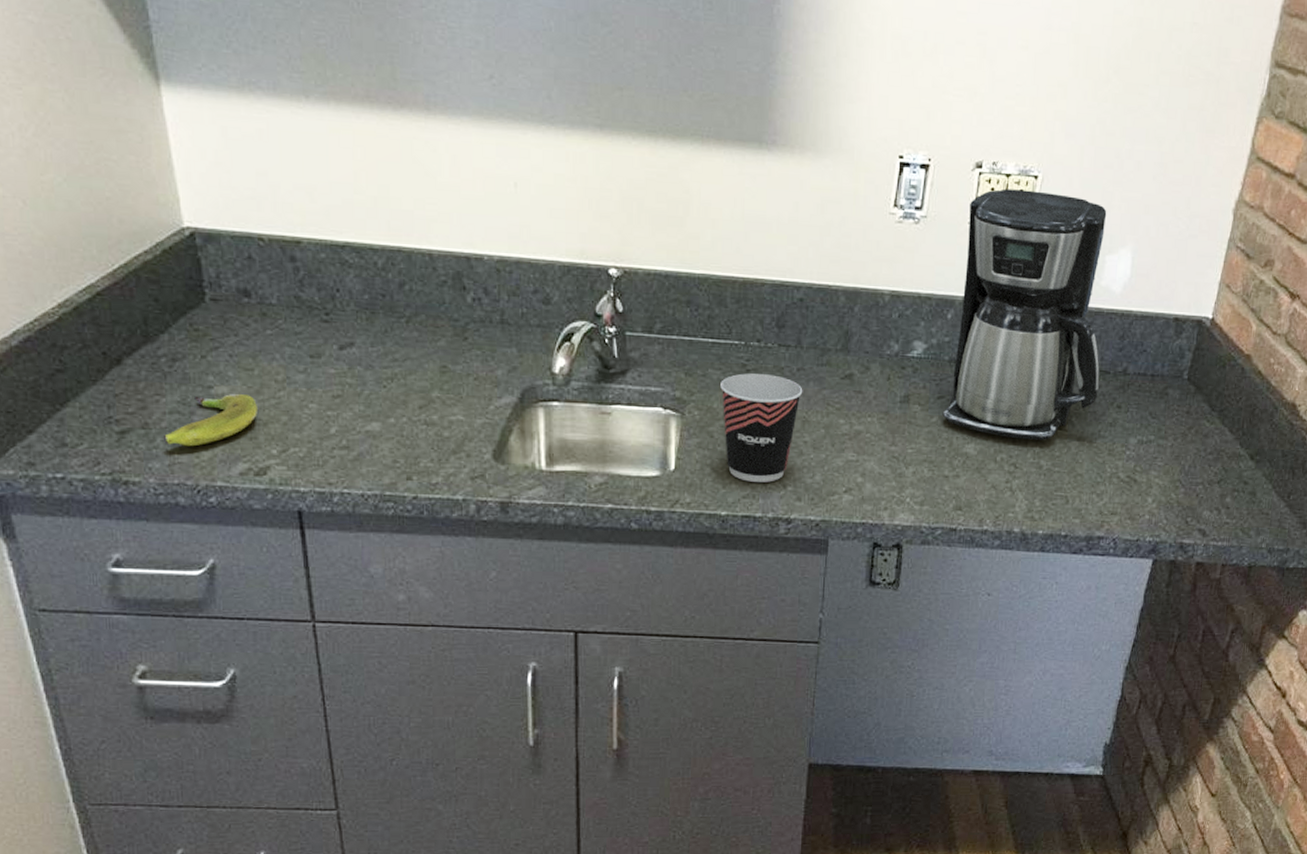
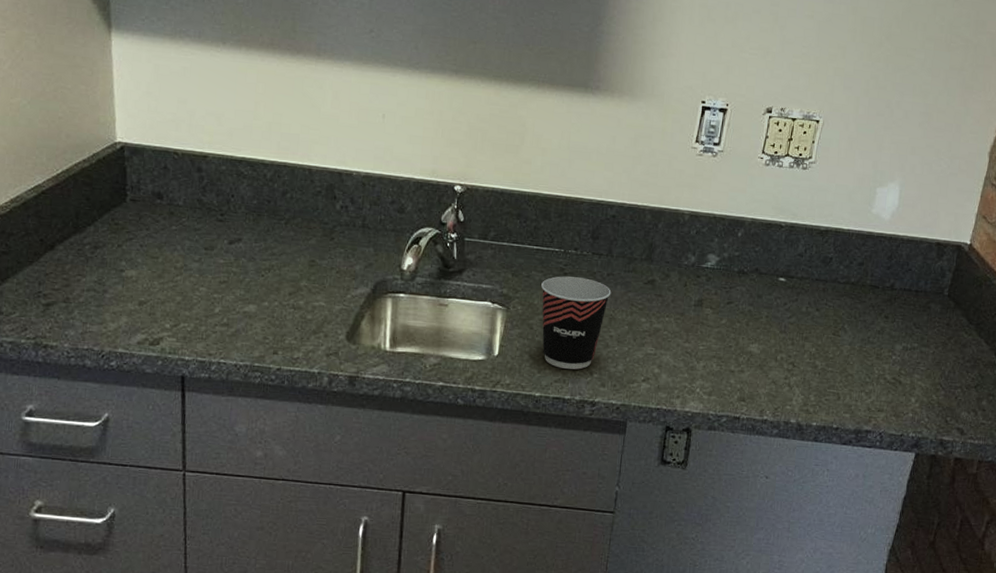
banana: present [164,394,257,447] -> none [80,277,158,319]
coffee maker: present [942,189,1107,440] -> none [731,130,879,344]

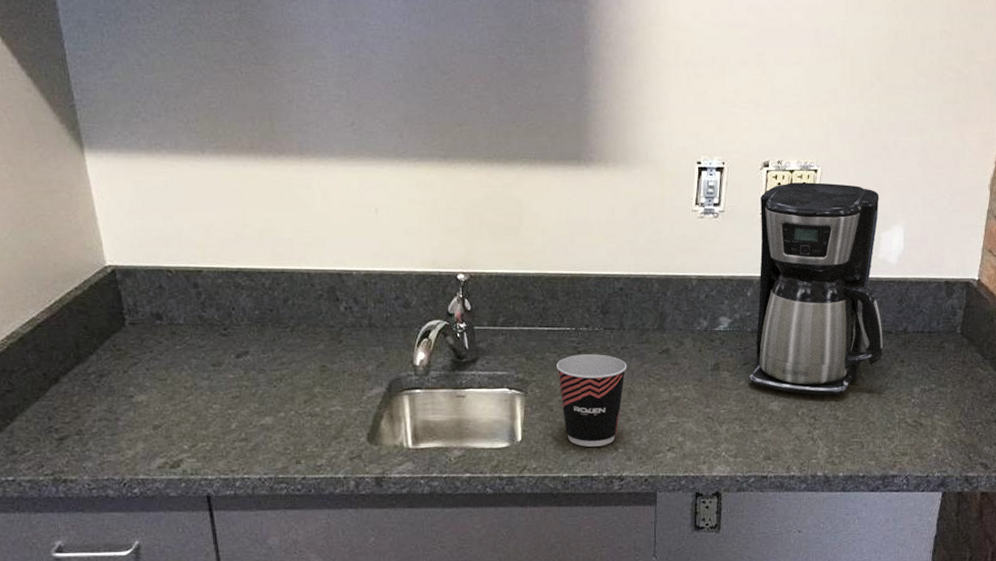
coffee maker: none [731,130,879,344] -> present [748,182,883,395]

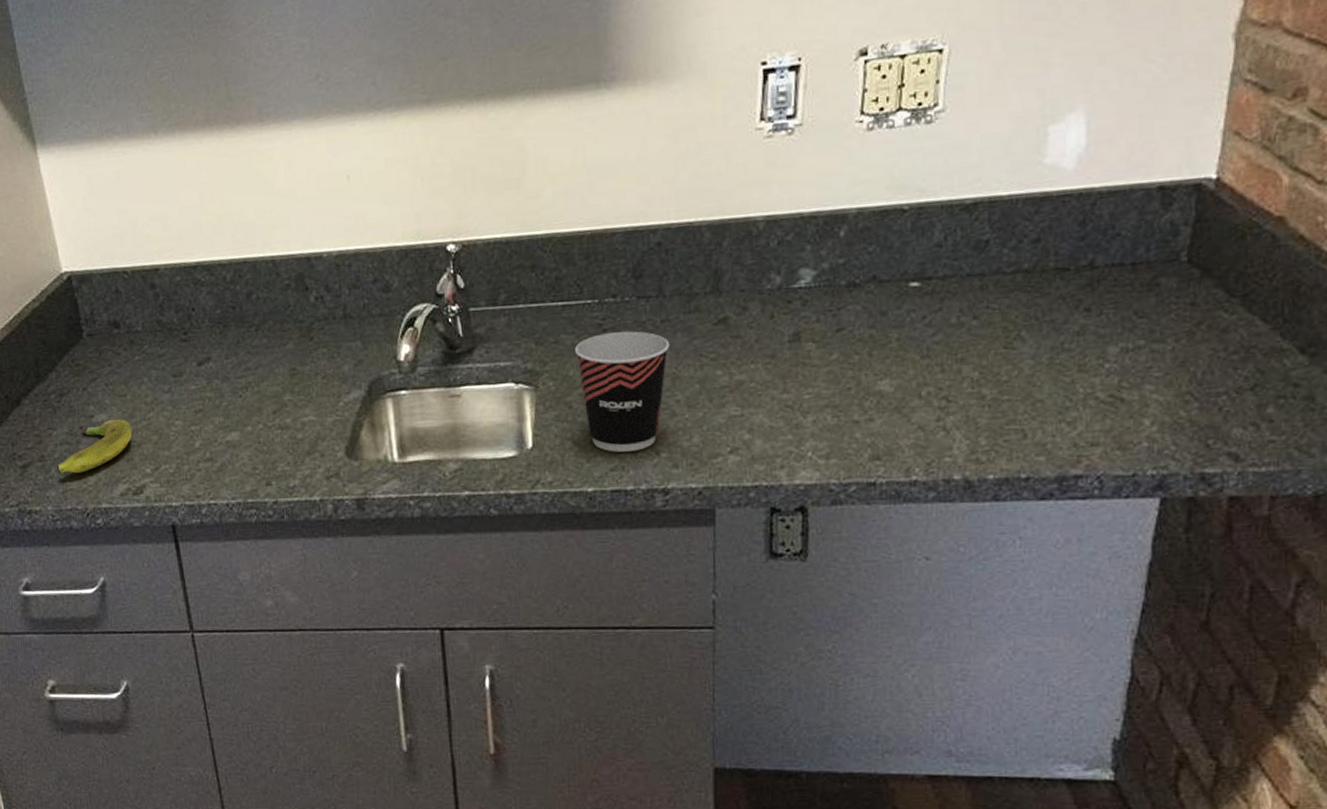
banana: none [95,401,171,447] -> present [57,419,132,474]
coffee maker: present [748,182,883,395] -> none [844,63,1055,367]

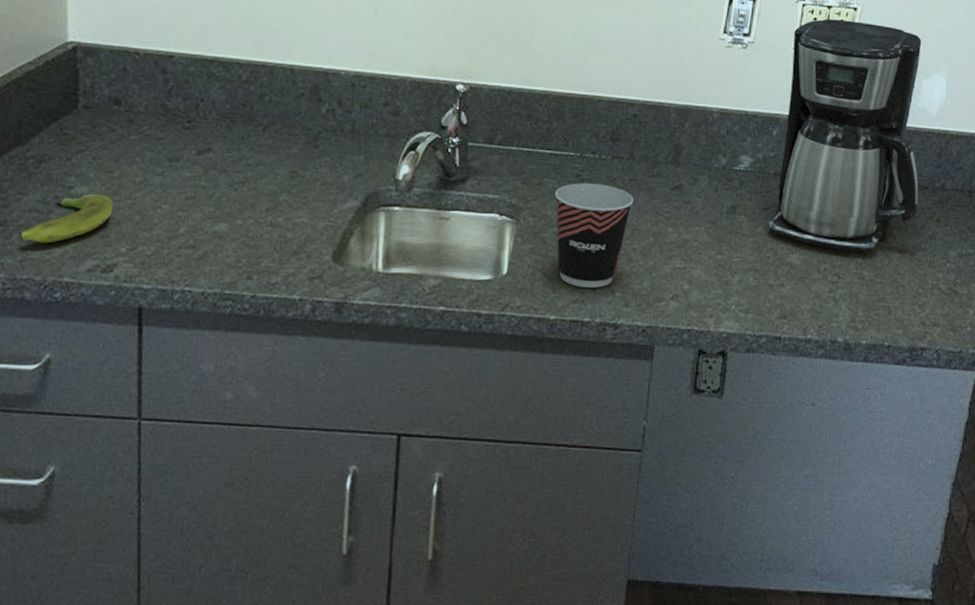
coffee maker: none [844,63,1055,367] -> present [767,19,922,252]

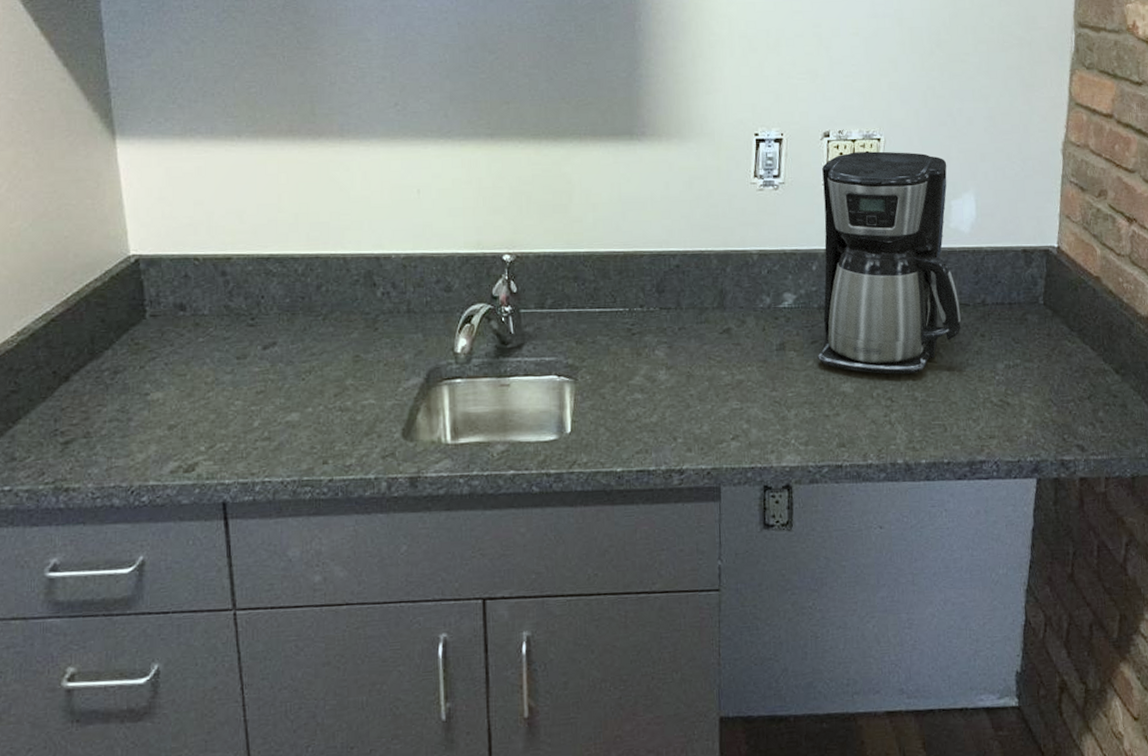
banana: present [19,194,113,244] -> none [103,398,188,451]
cup: present [555,183,634,288] -> none [609,336,686,438]

